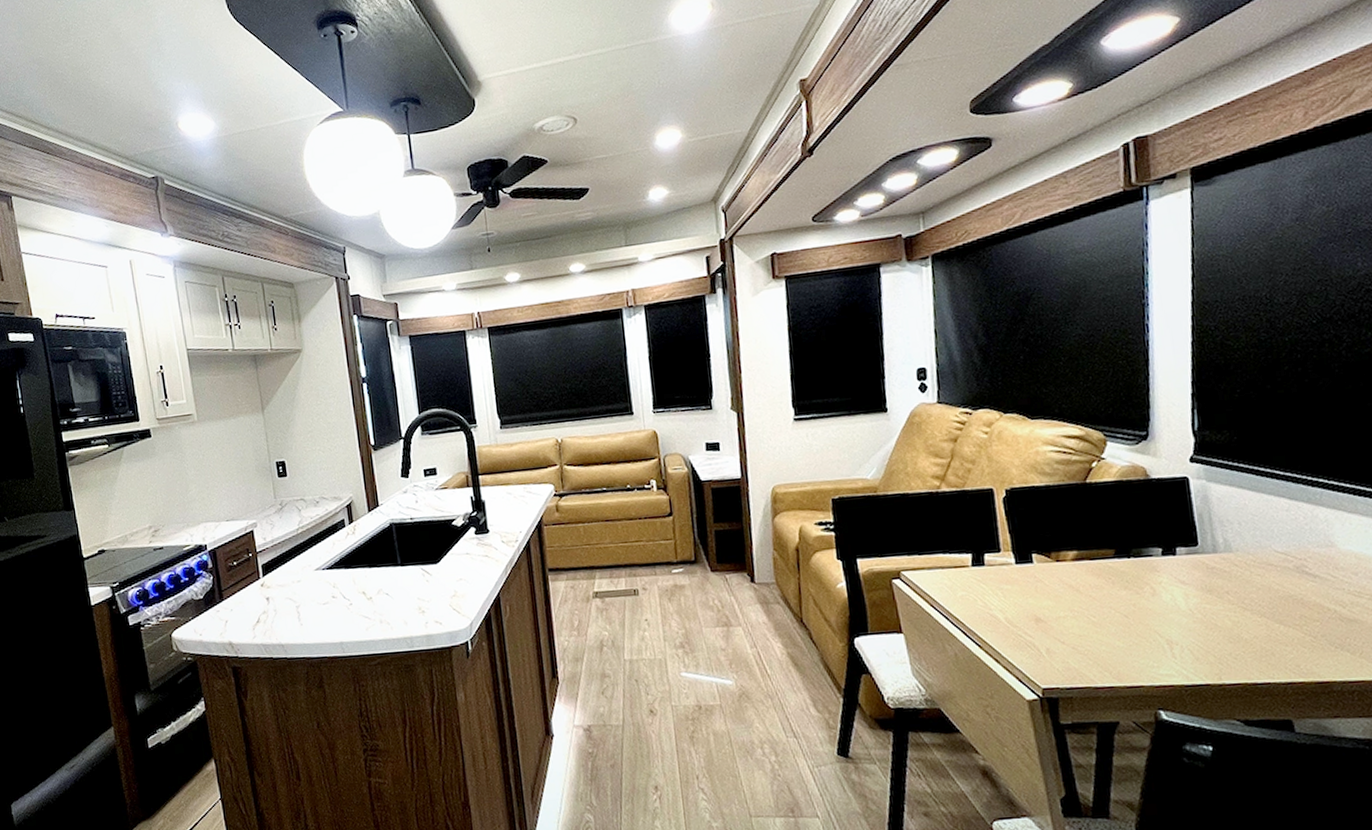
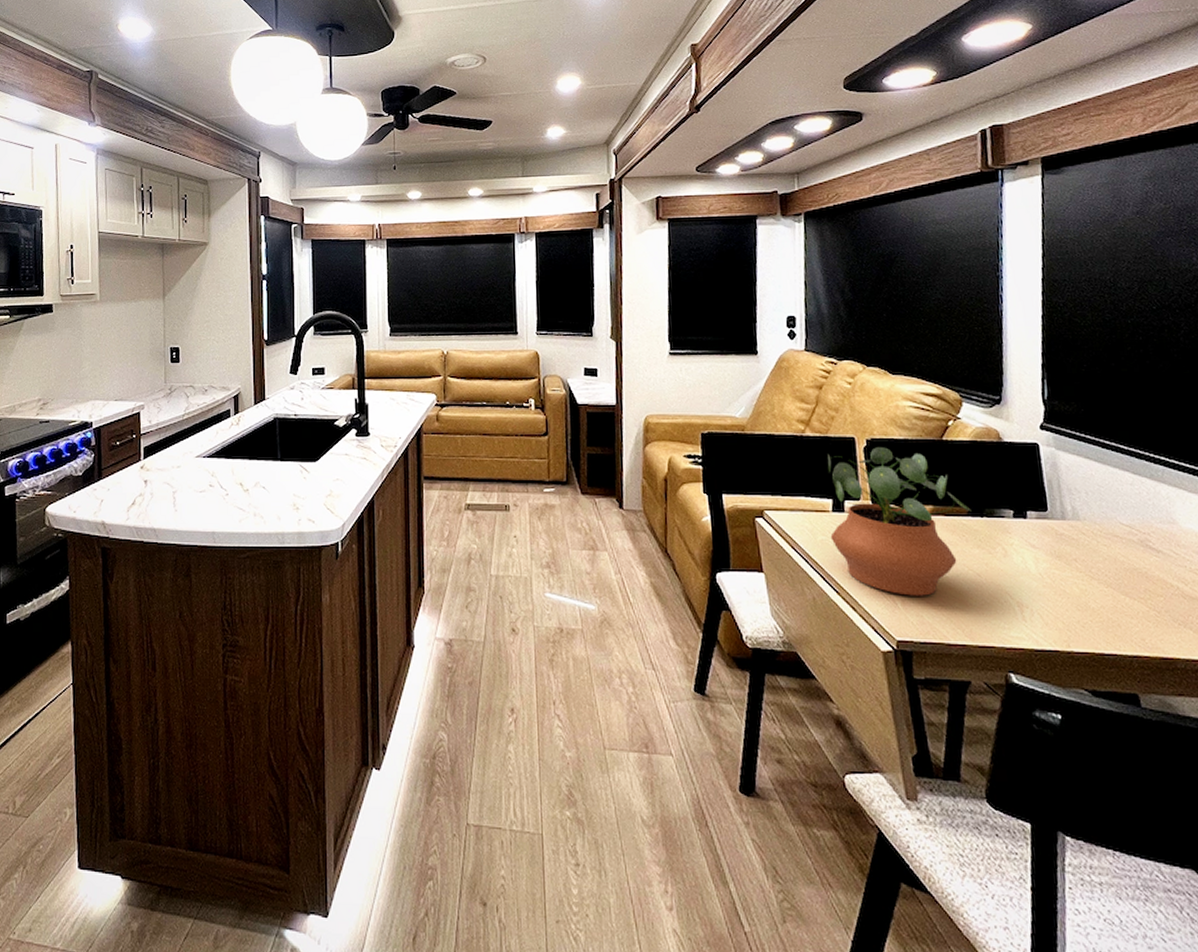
potted plant: none [965,495,1118,644] -> present [827,447,972,596]

